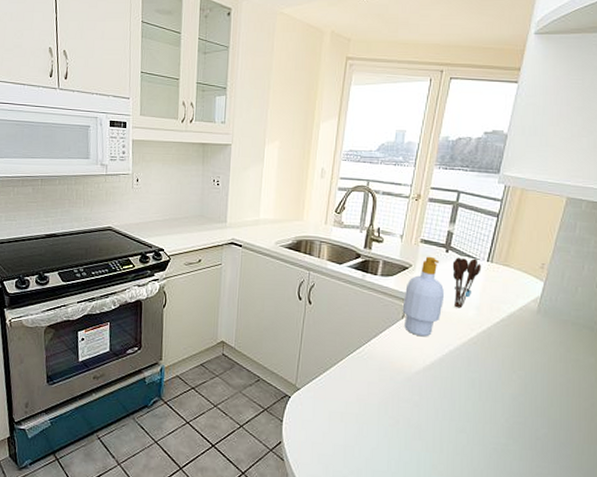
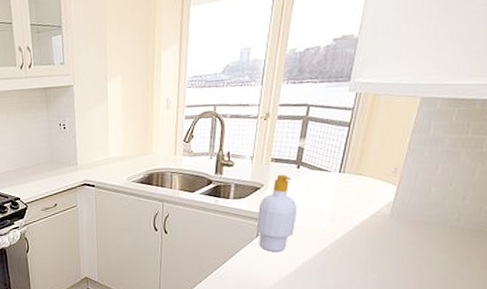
utensil holder: present [452,257,481,308] -> none [304,171,333,222]

